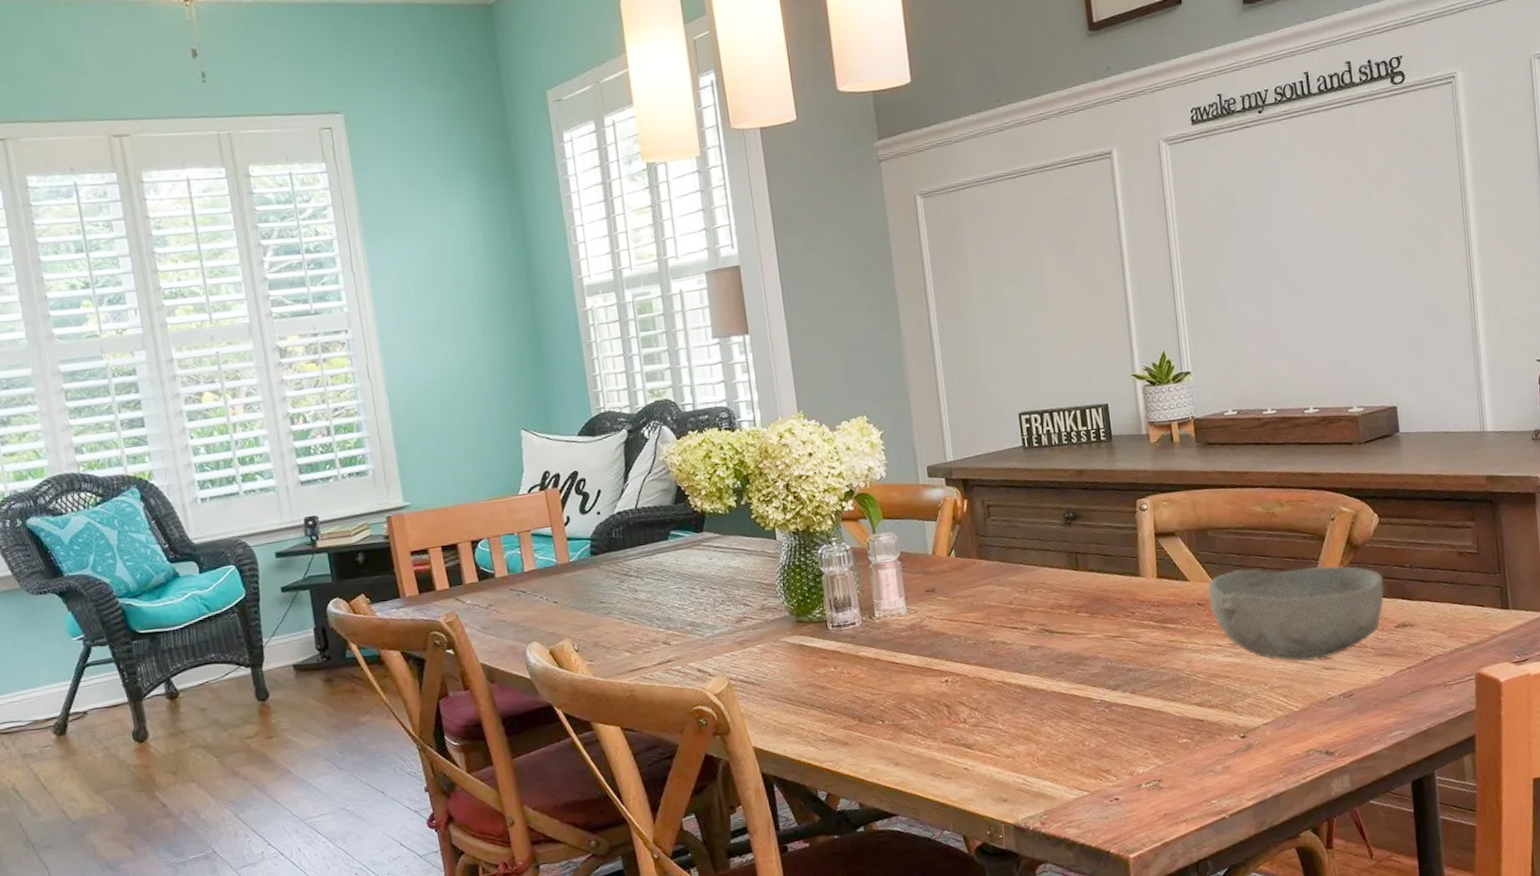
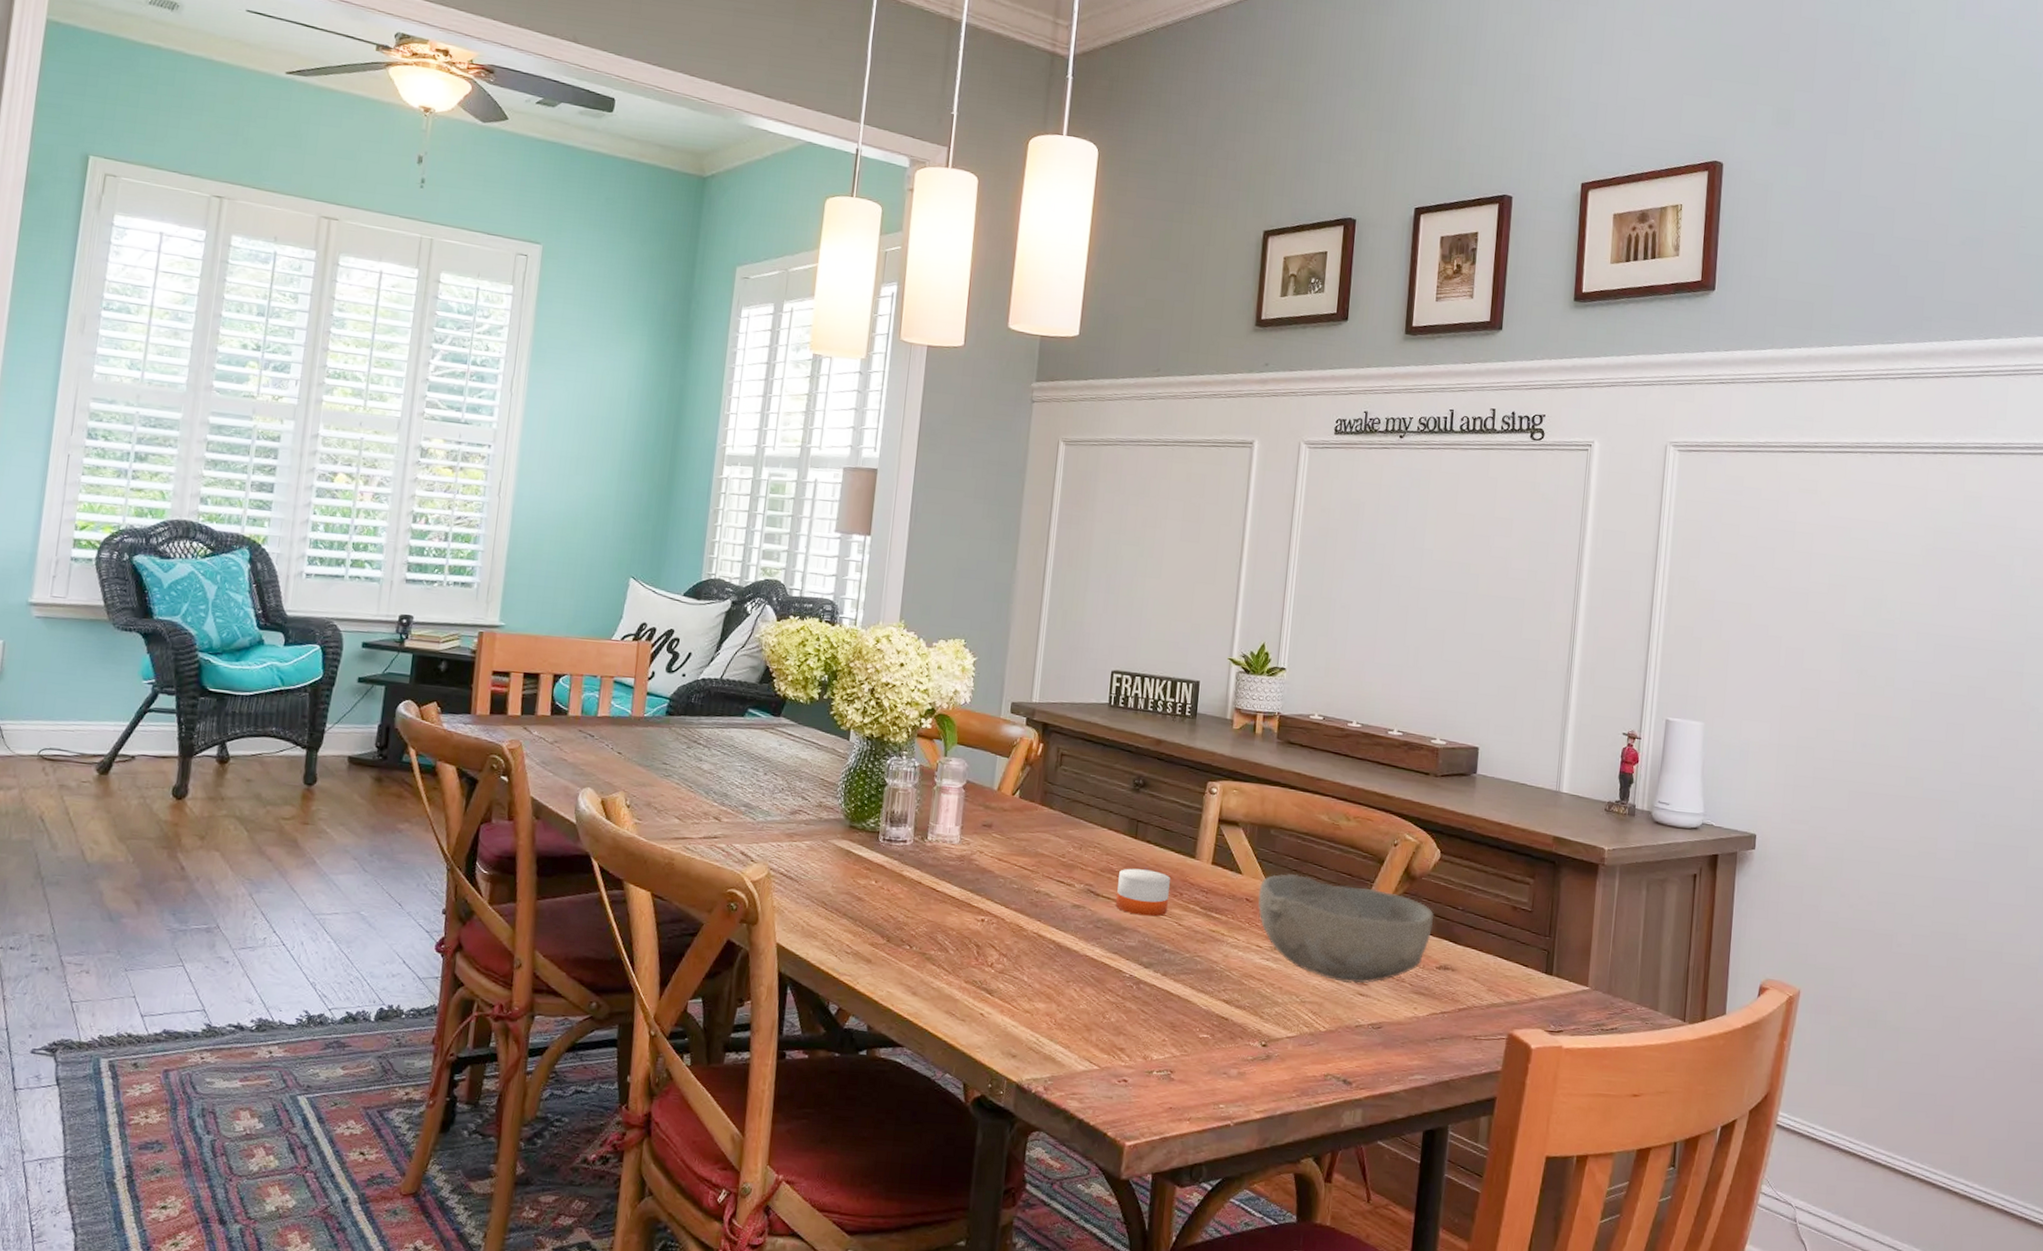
candle: none [1069,597,1123,643] -> present [1116,868,1170,917]

